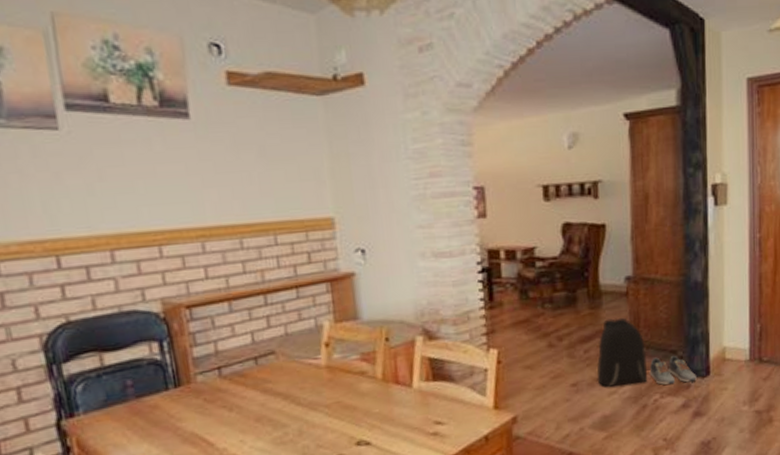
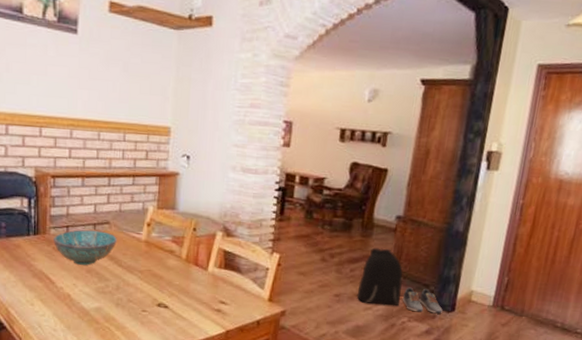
bowl: none [202,364,289,415] -> present [54,230,117,265]

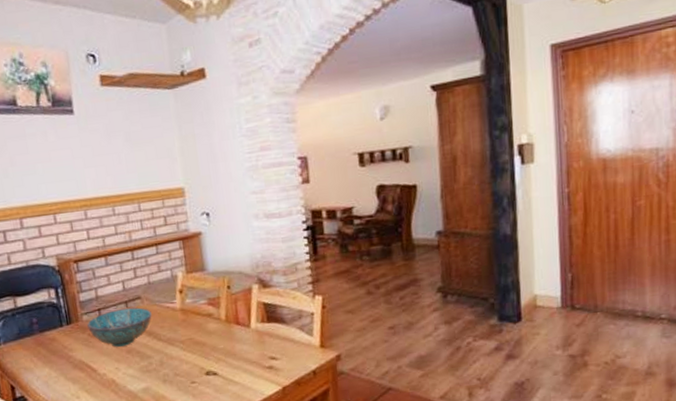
backpack: present [356,247,404,306] -> none [411,267,461,330]
shoe: present [402,287,443,314] -> none [462,302,509,330]

